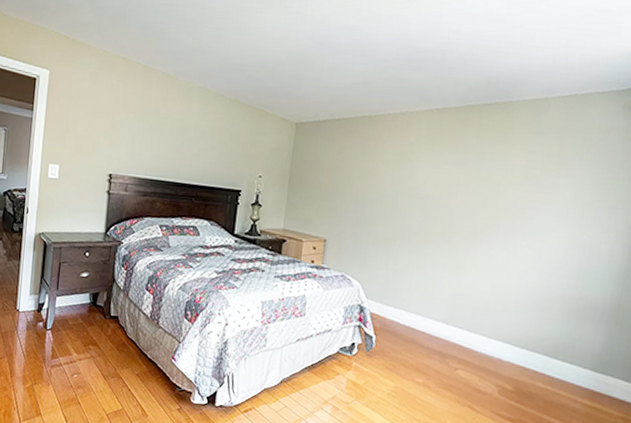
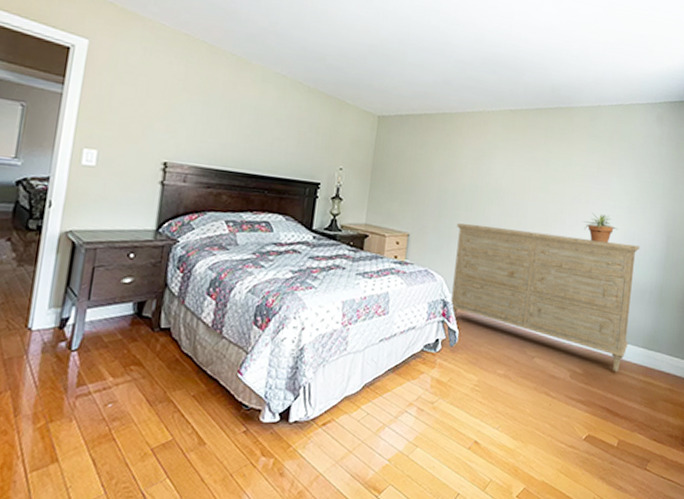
dresser: none [366,229,593,393] -> present [449,223,640,372]
potted plant: none [520,219,565,253] -> present [583,213,618,244]

